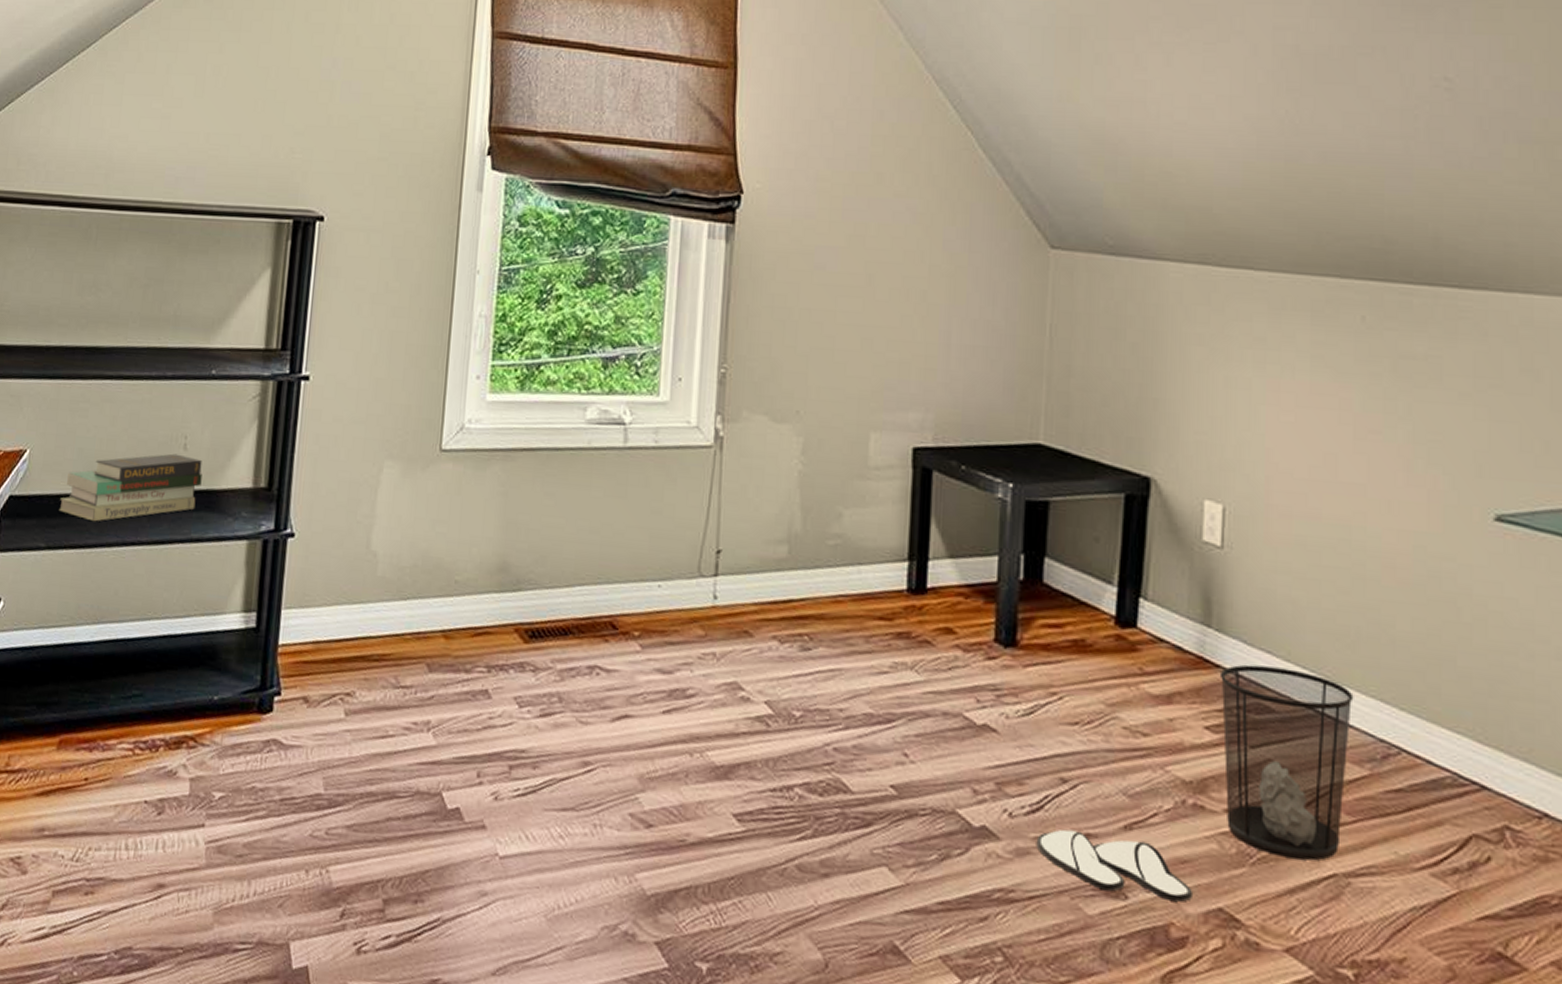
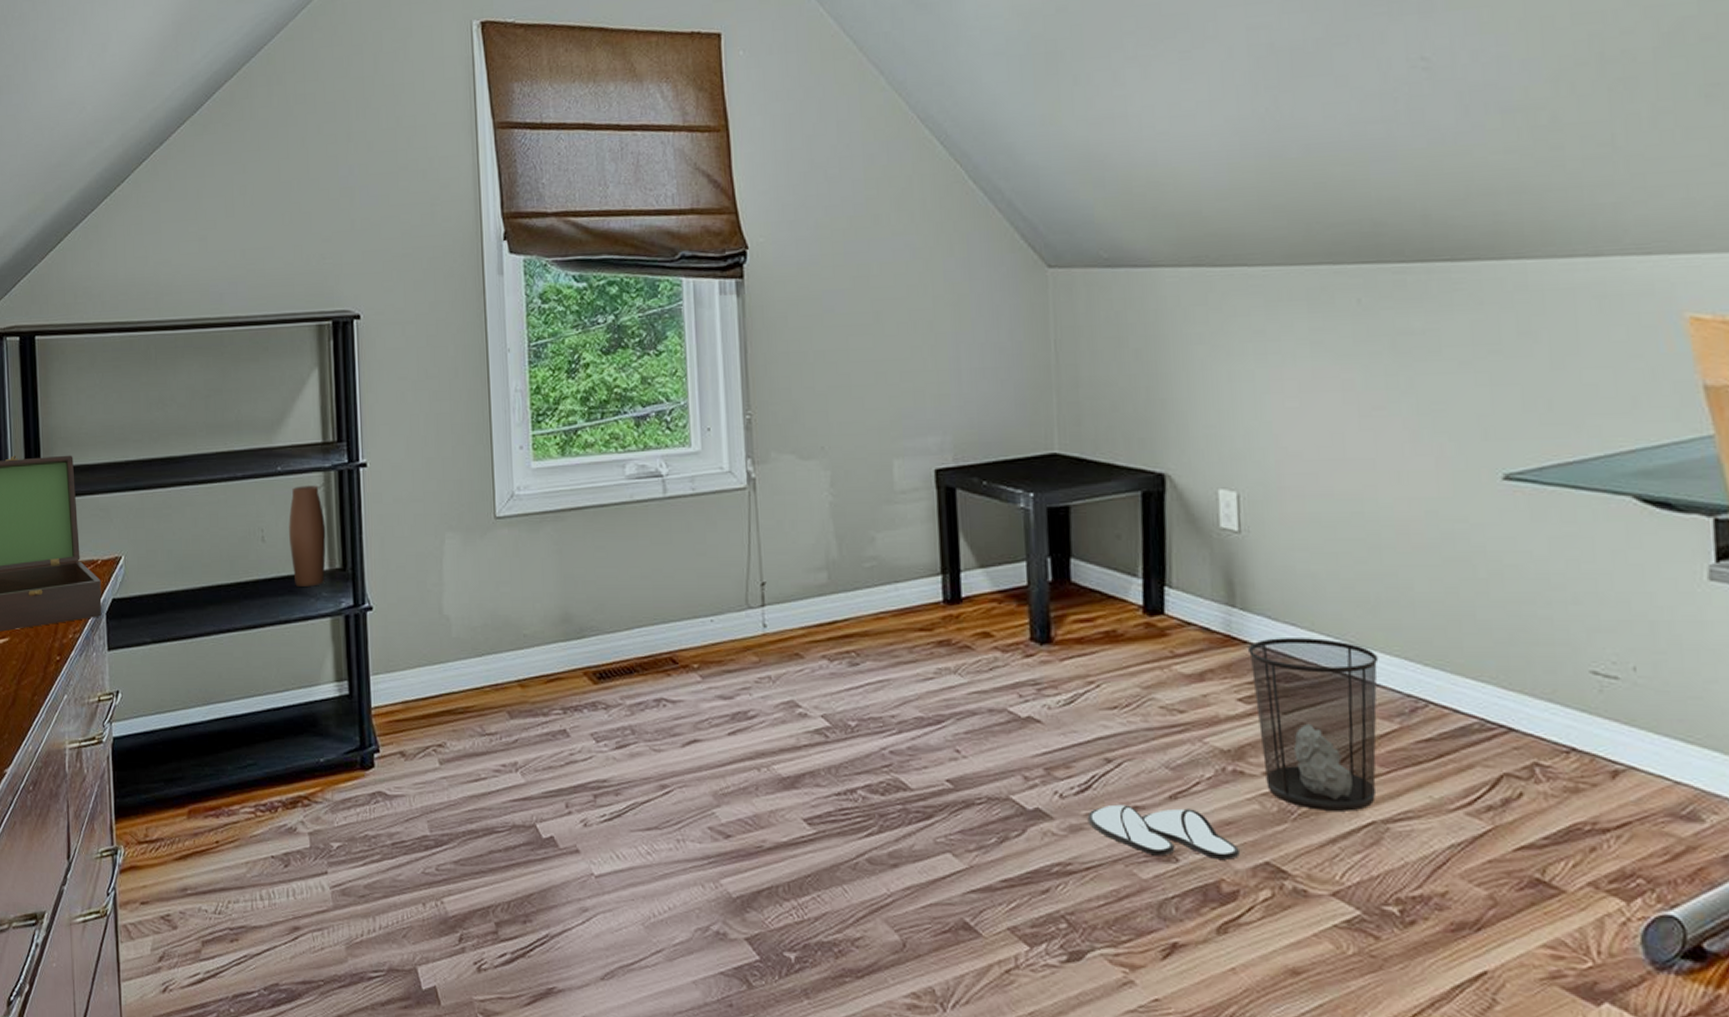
books: present [59,453,202,522] -> none [158,546,282,615]
vase: none [213,393,256,505] -> present [289,485,326,587]

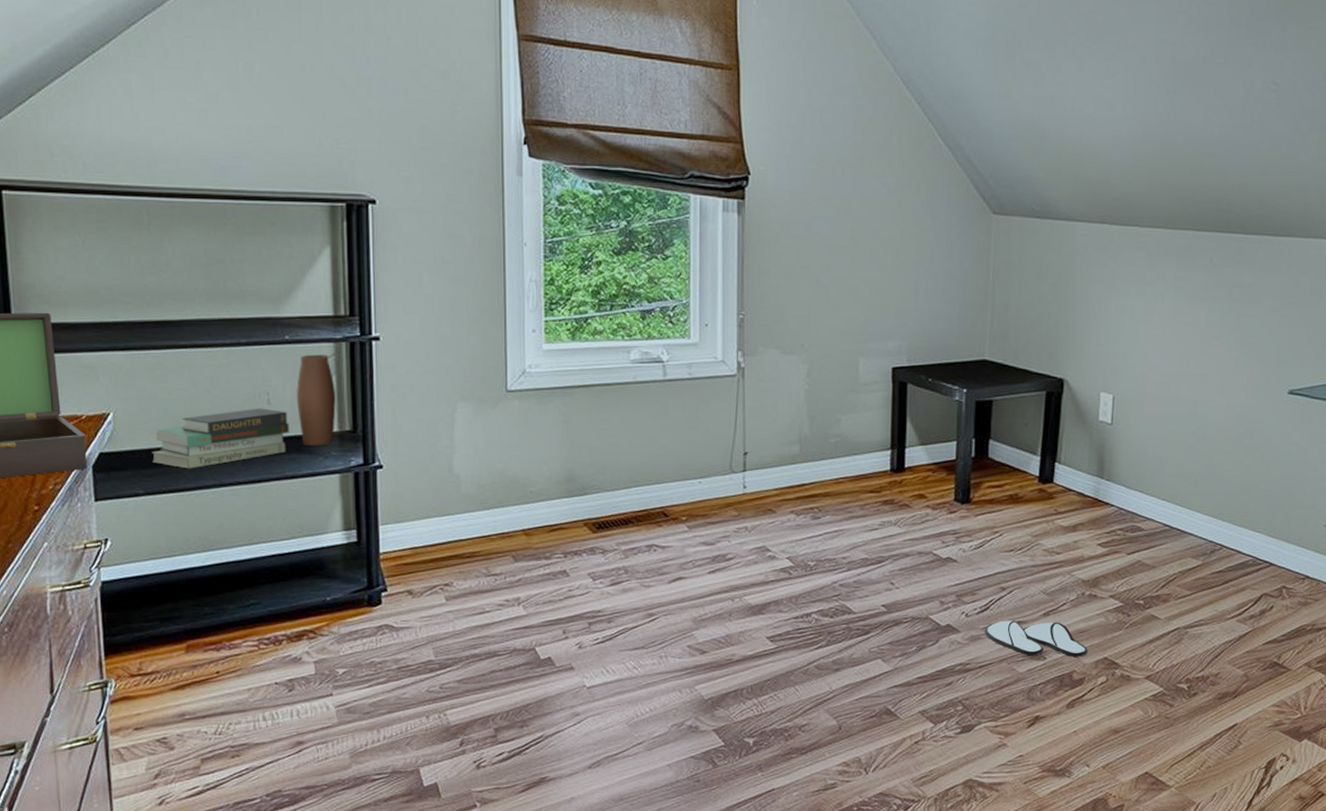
books: none [158,546,282,615] -> present [152,408,289,469]
waste bin: present [1247,638,1379,812] -> none [1108,501,1194,621]

